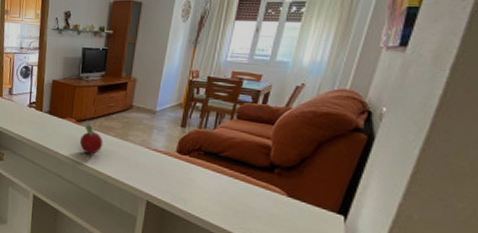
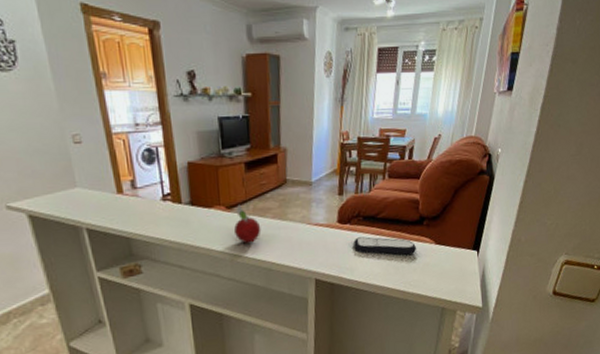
remote control: none [191,170,264,201] -> present [354,236,417,255]

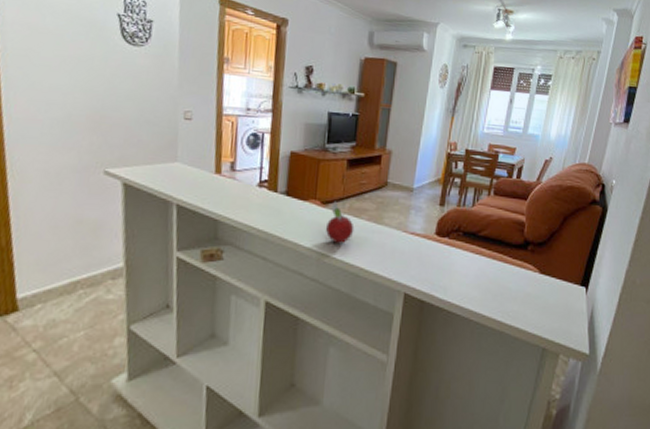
remote control: present [354,236,417,255] -> none [450,253,519,281]

